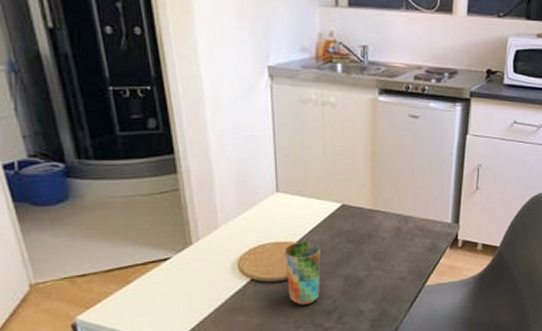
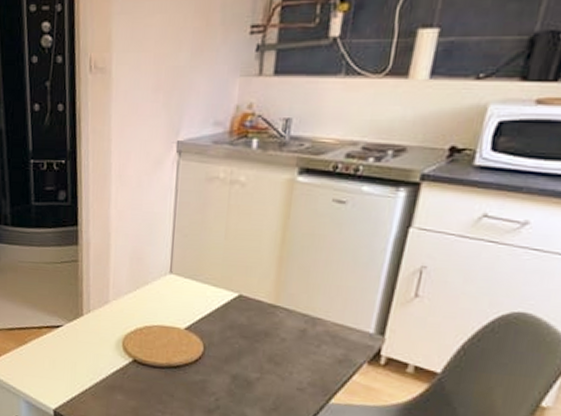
cup: present [284,241,321,305] -> none [169,329,209,398]

